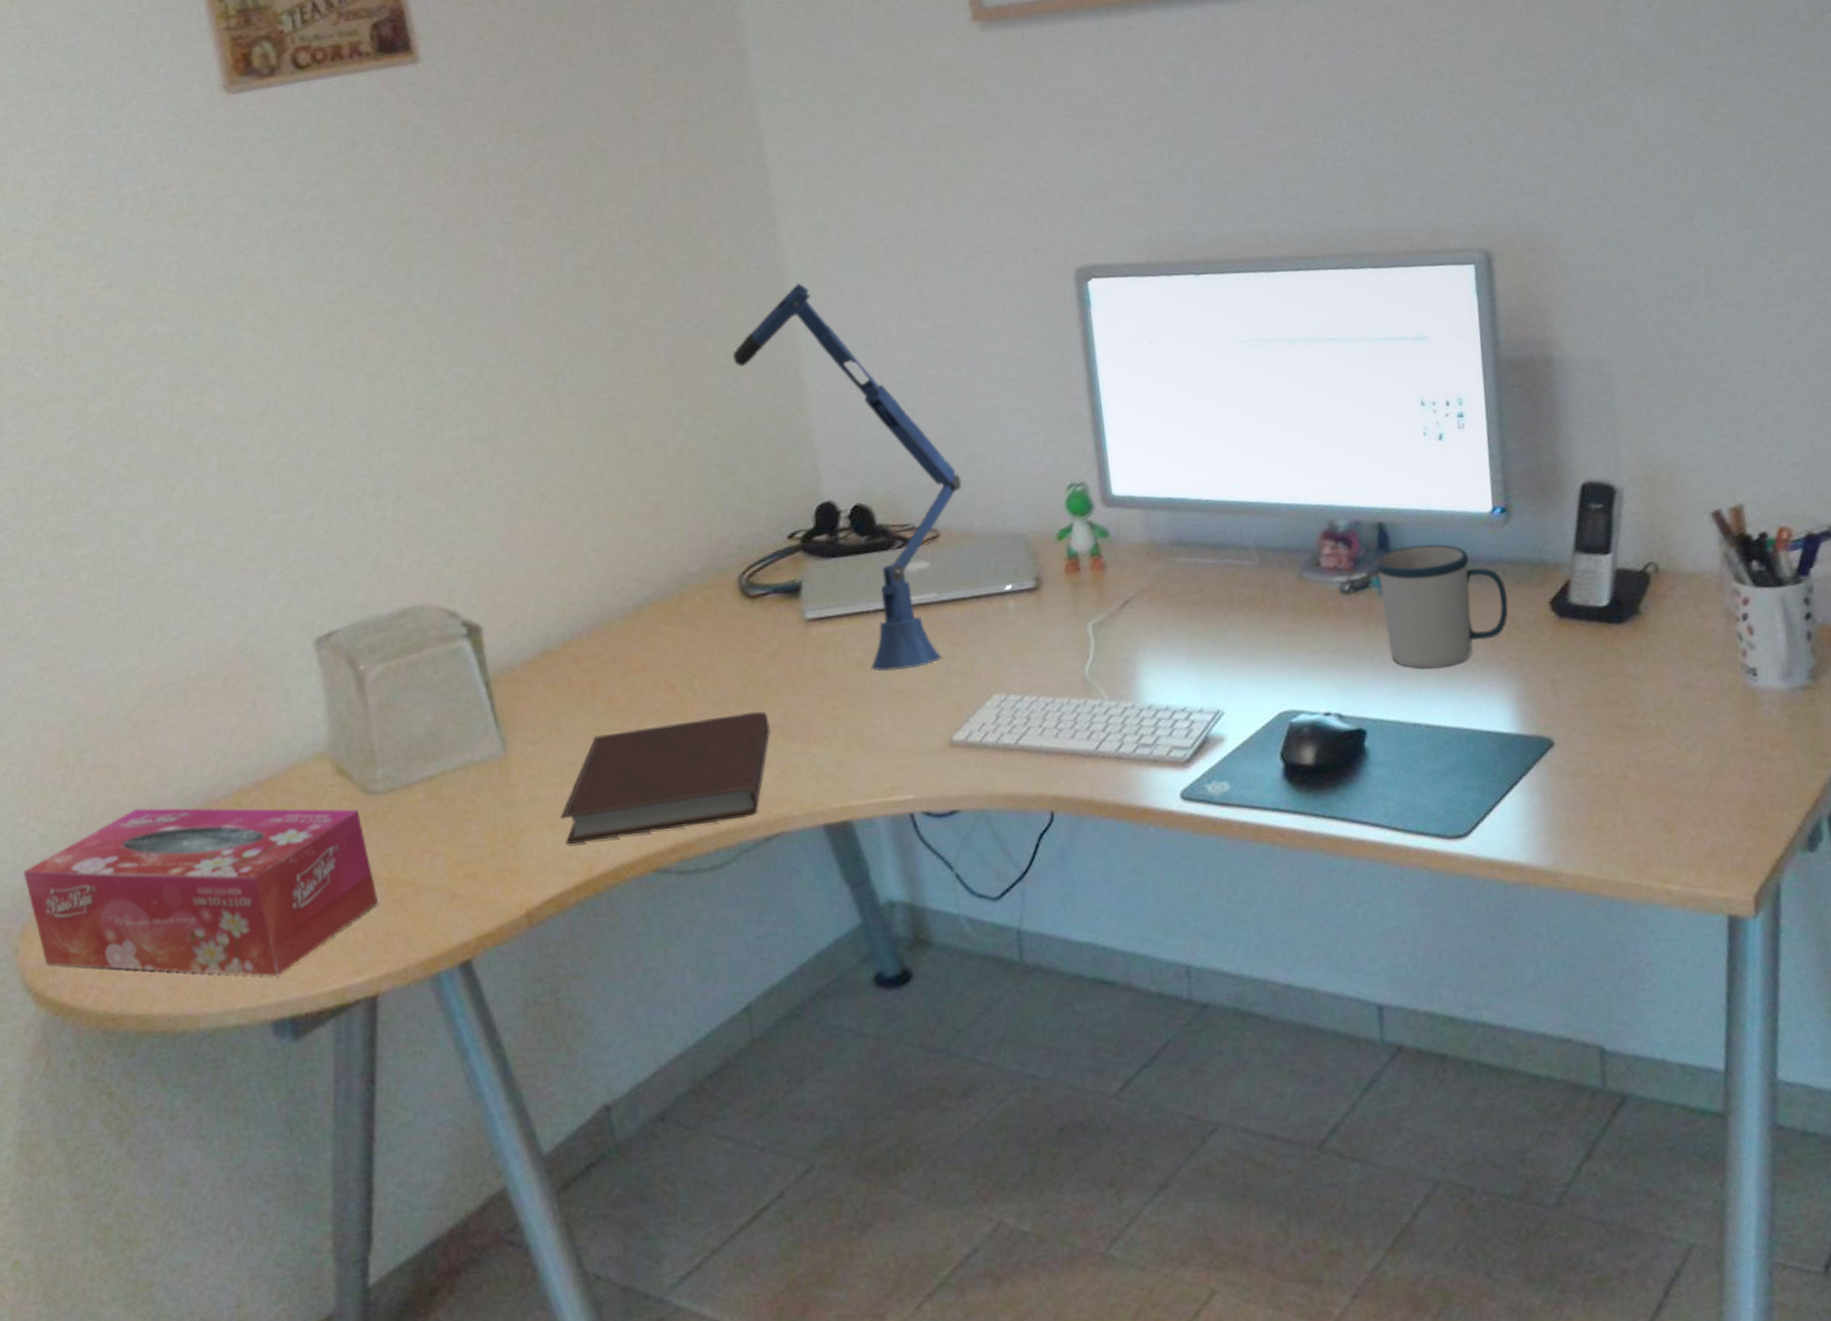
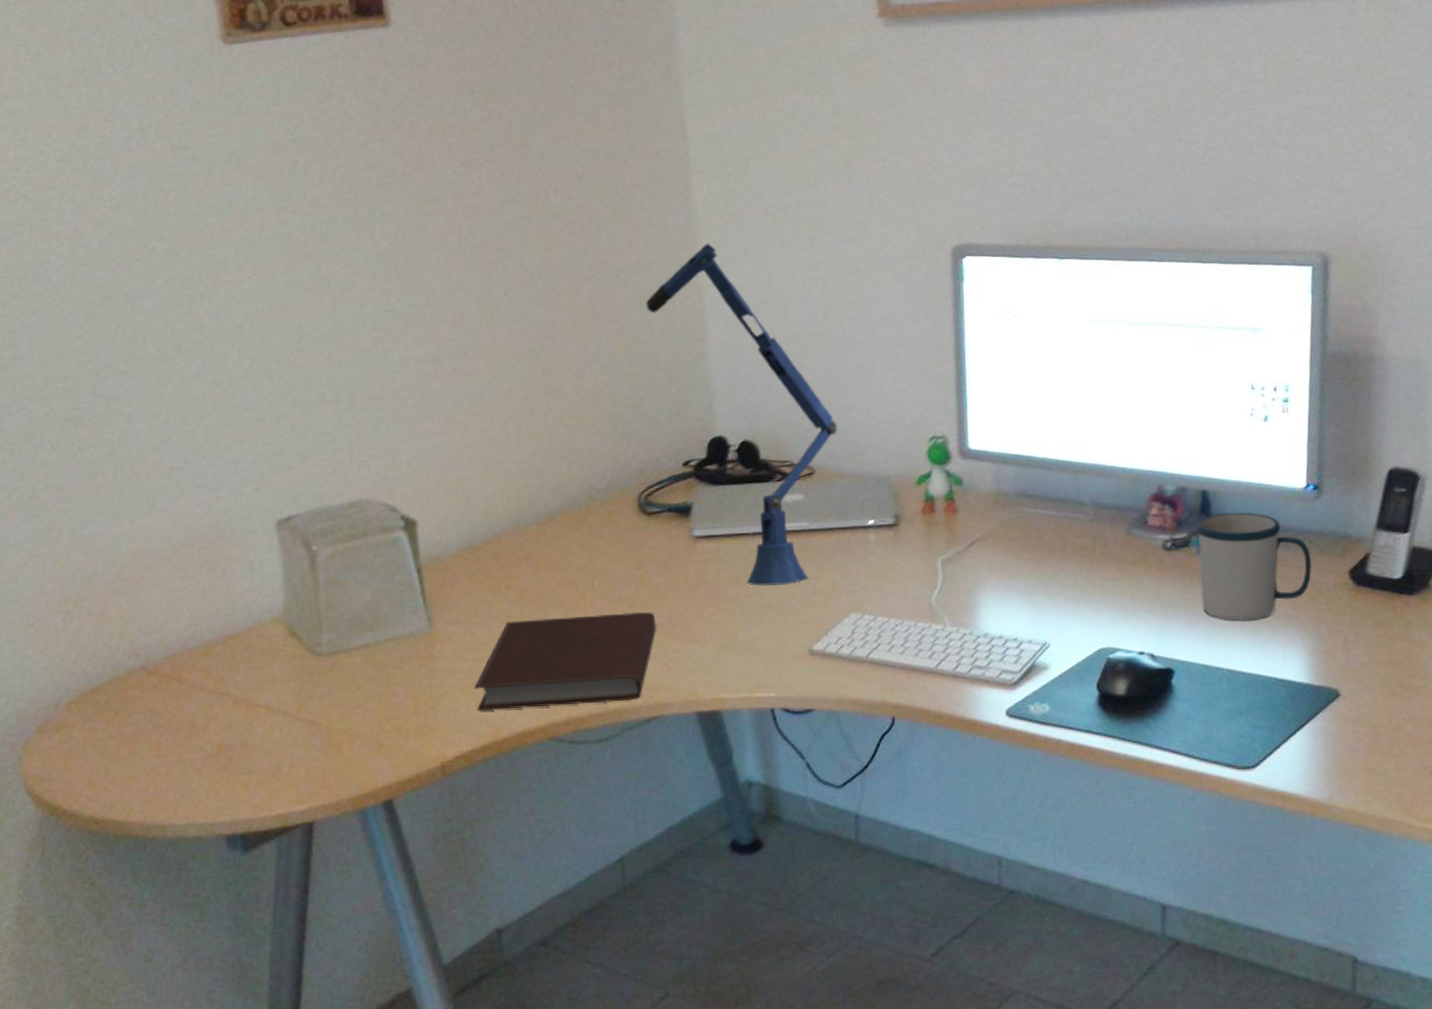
tissue box: present [23,808,379,977] -> none [28,651,319,799]

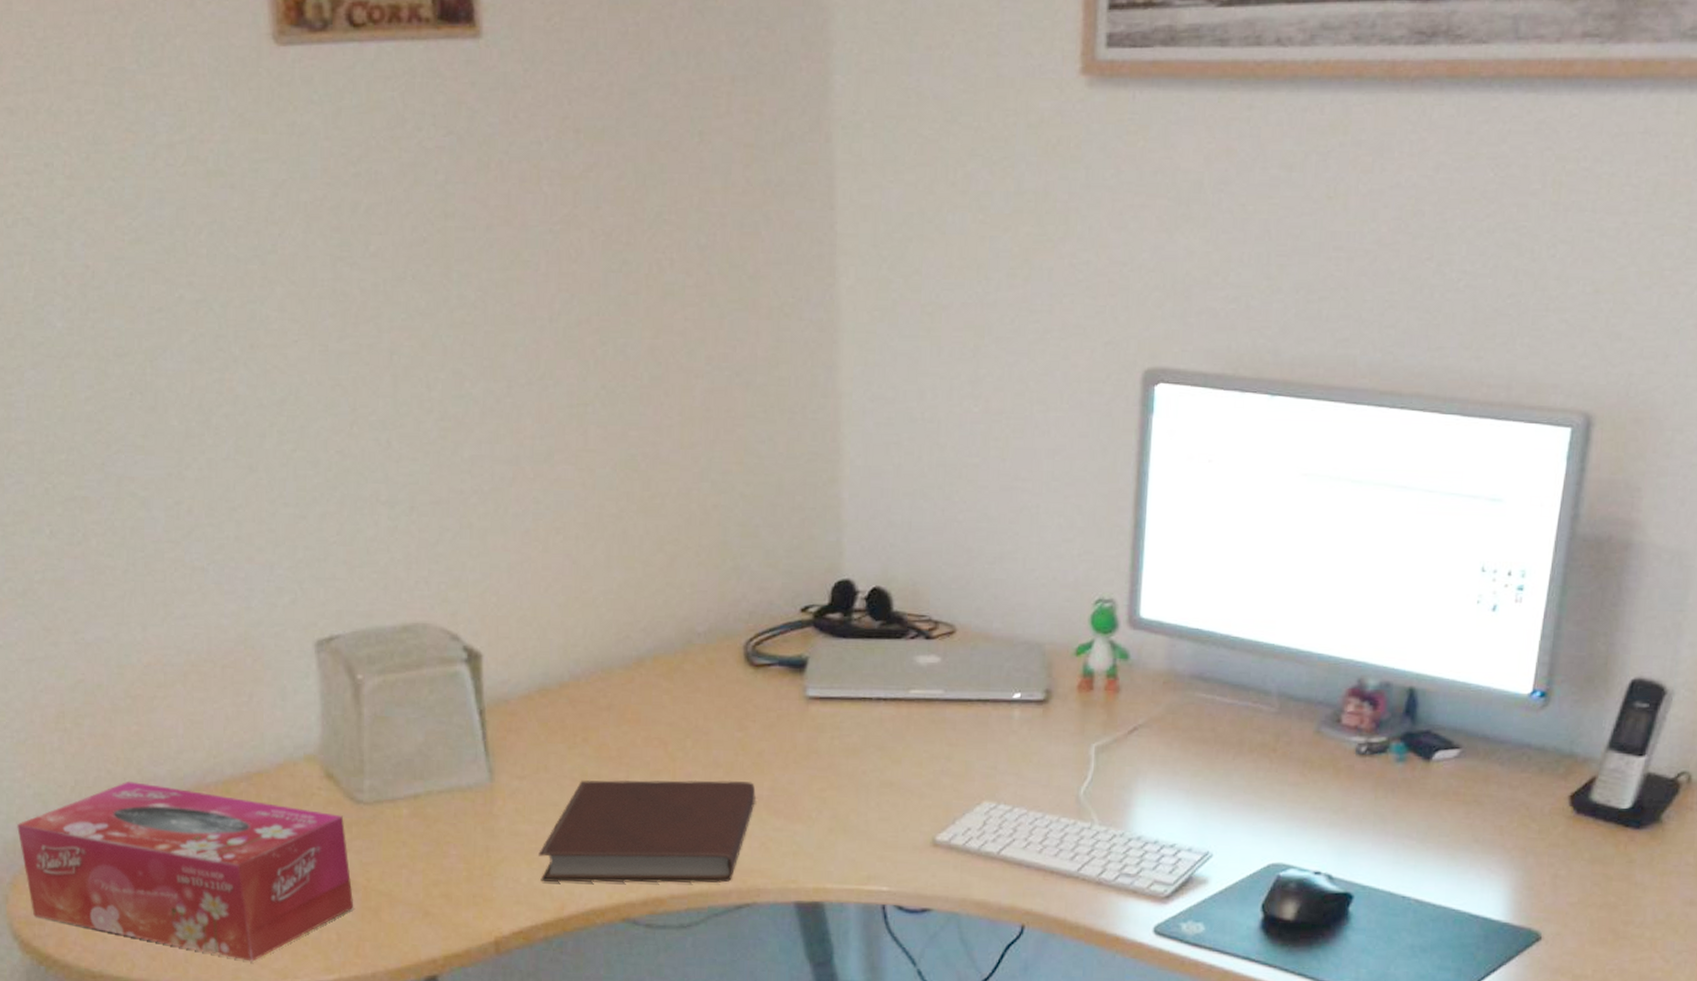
tissue box: none [28,651,319,799] -> present [17,780,354,962]
desk lamp: present [646,243,837,587] -> none [770,343,987,763]
mug: present [1196,512,1312,622] -> none [1394,716,1528,846]

